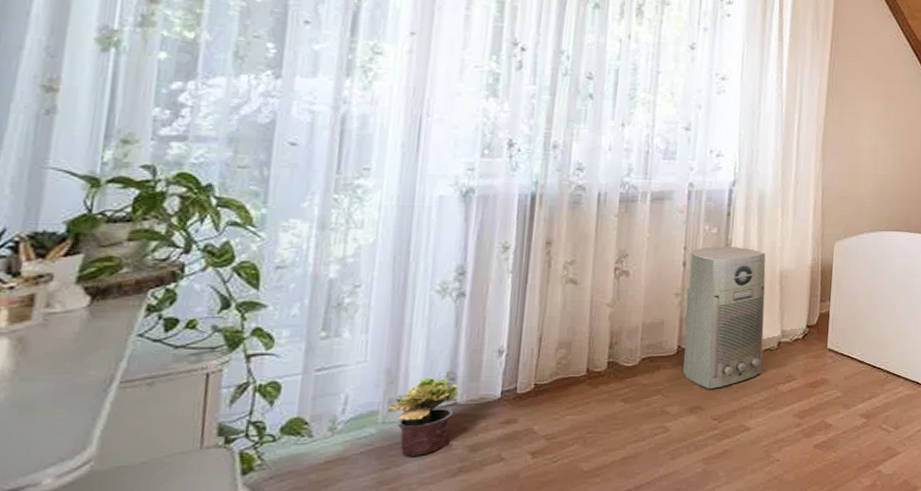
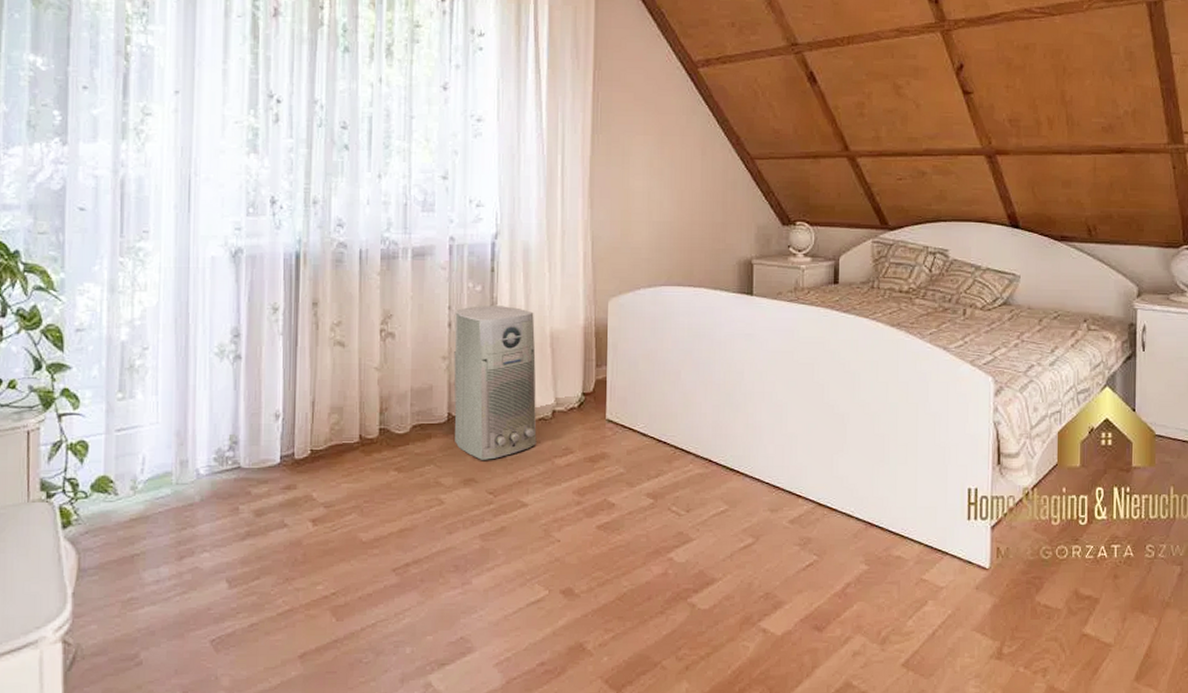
potted plant: present [387,378,460,457] -> none [180,442,242,518]

